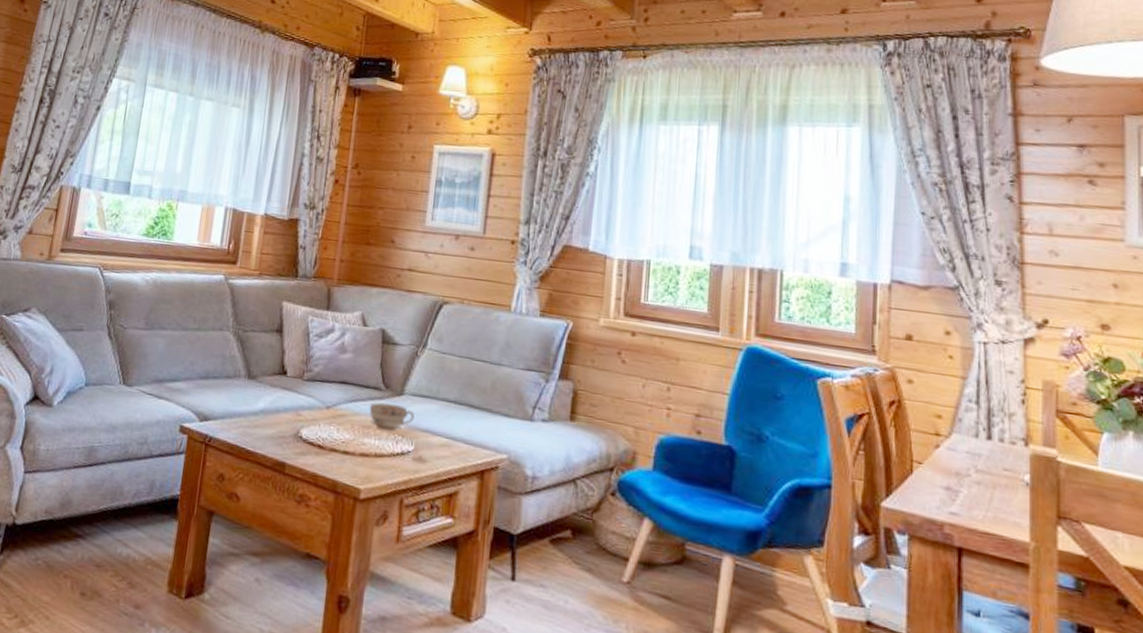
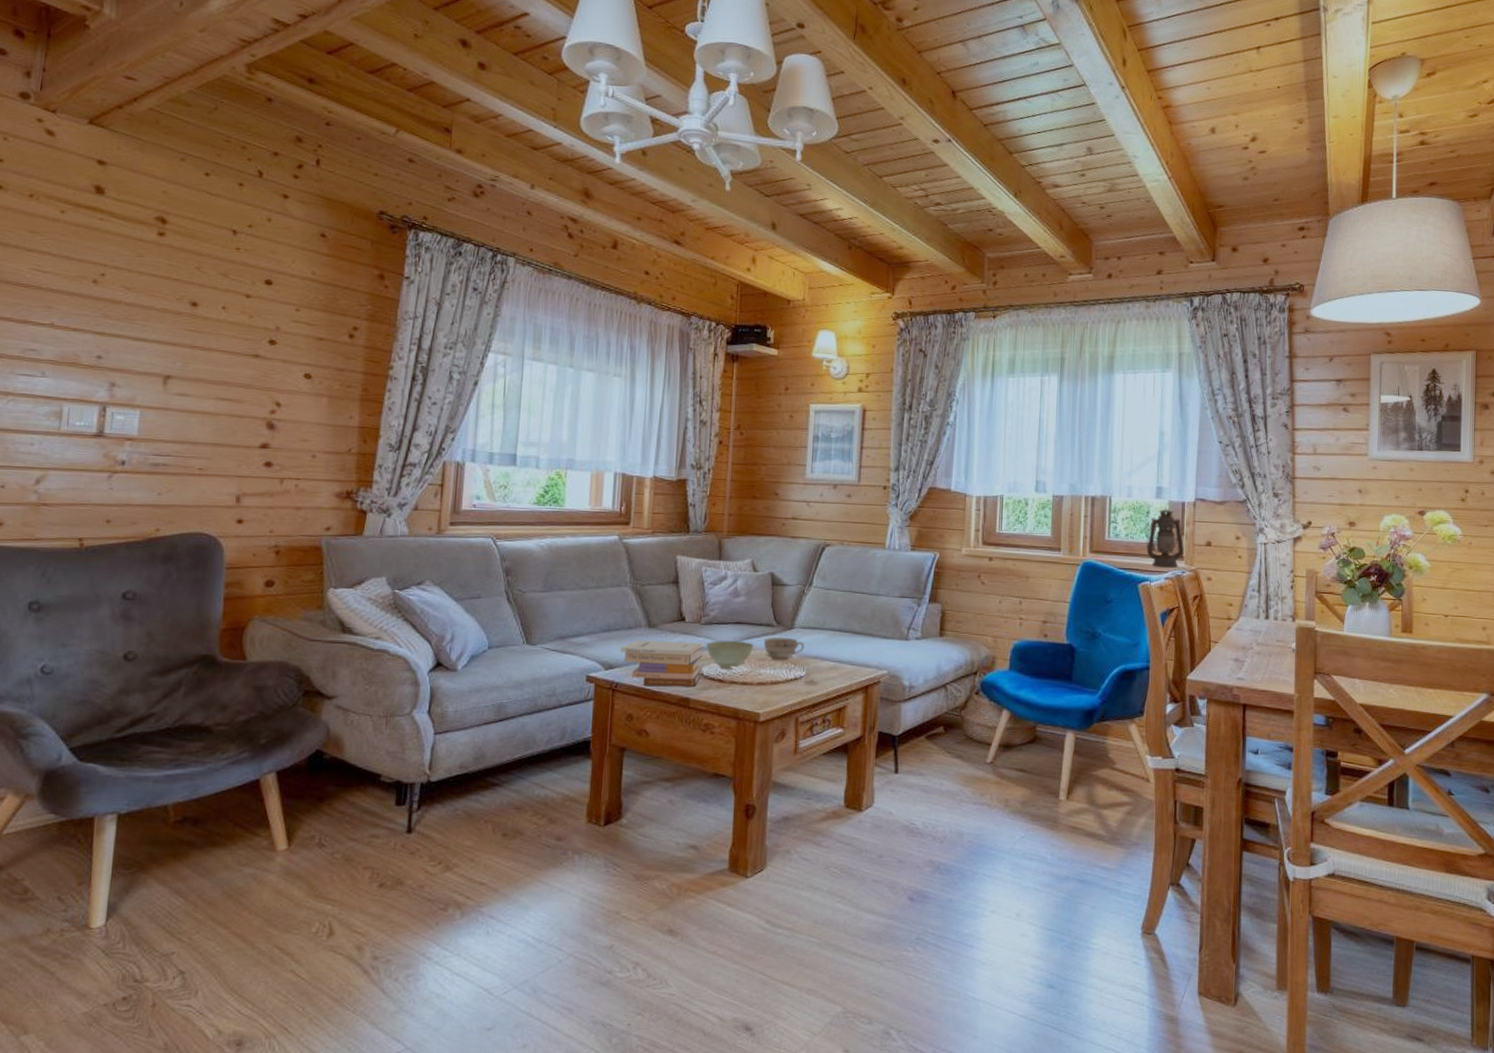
books: none [217,391,304,451] -> present [621,640,703,688]
bowl: none [307,400,359,436] -> present [706,641,754,670]
lantern: none [826,290,876,365] -> present [1145,509,1184,569]

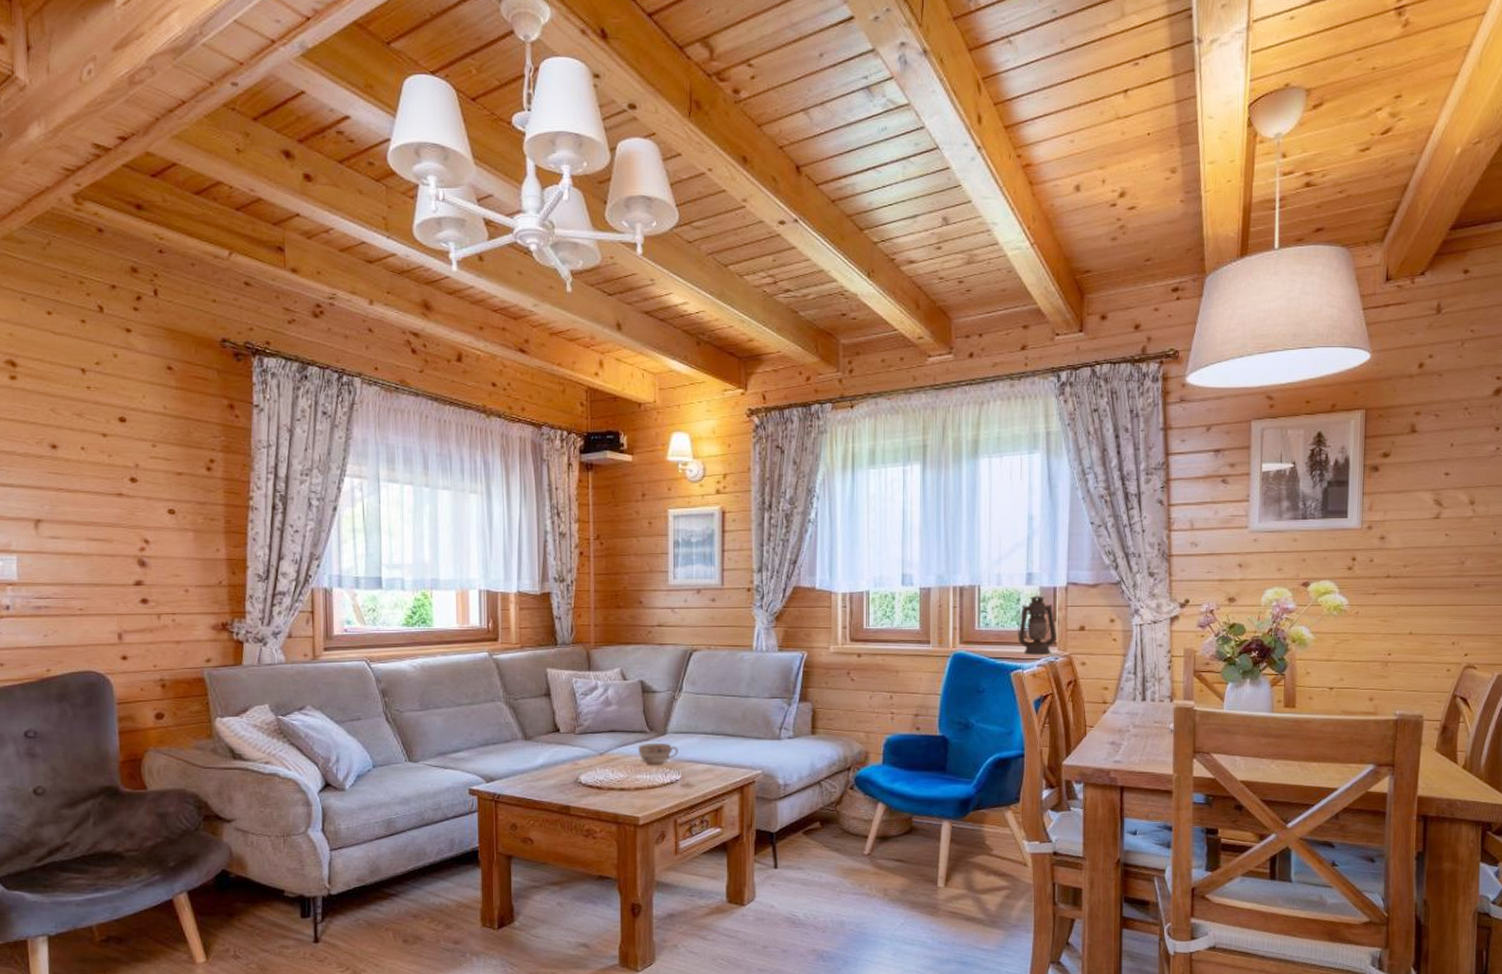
books: present [621,640,703,688] -> none [500,752,579,796]
bowl: present [706,641,754,670] -> none [582,749,629,777]

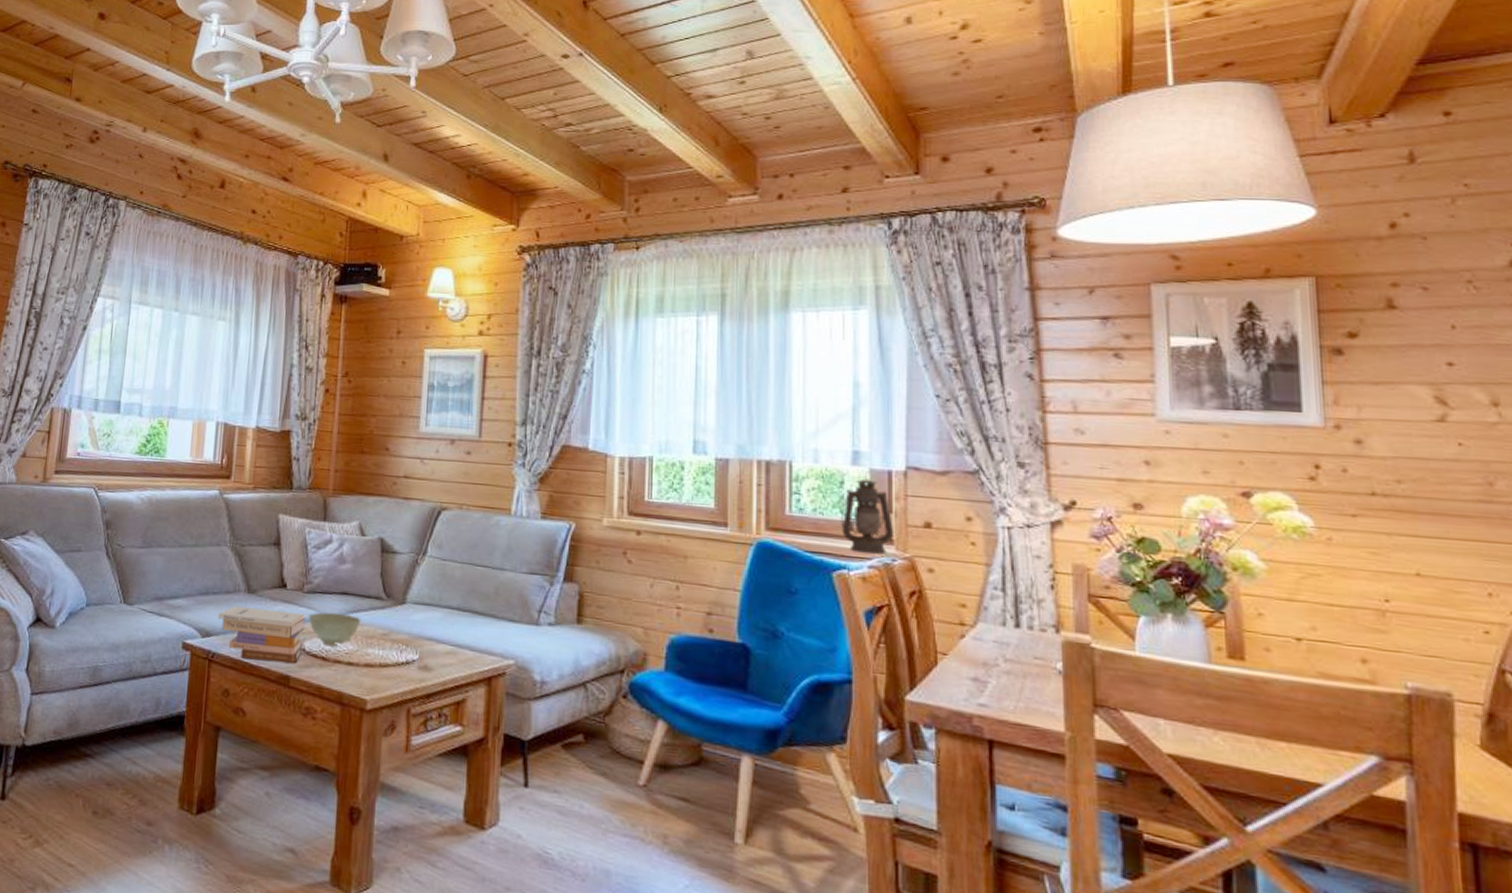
books: none [500,752,579,796] -> present [218,606,305,664]
bowl: none [582,749,629,777] -> present [309,612,361,648]
teacup: present [638,742,678,767] -> none [371,612,418,642]

